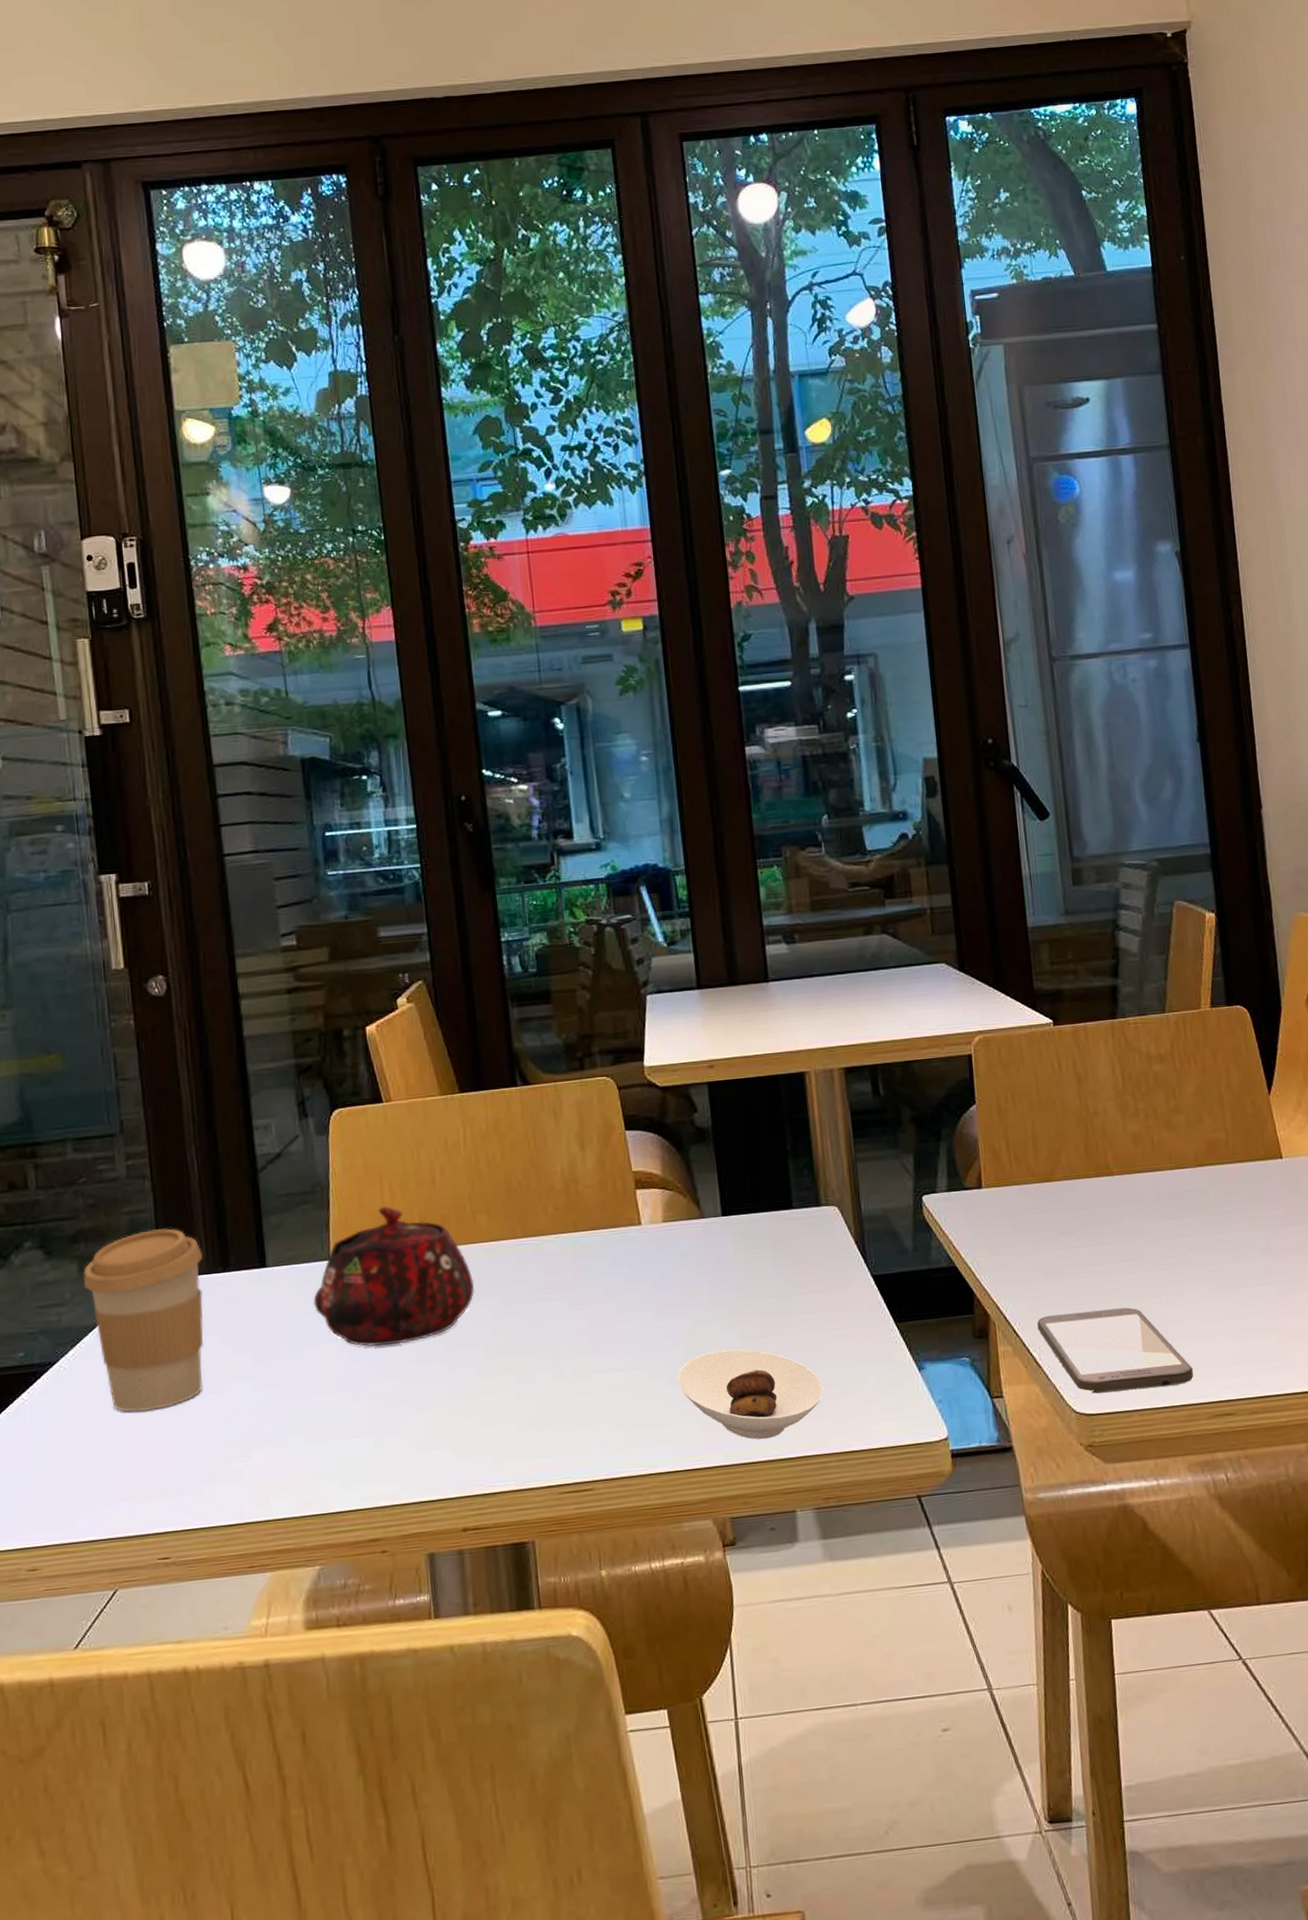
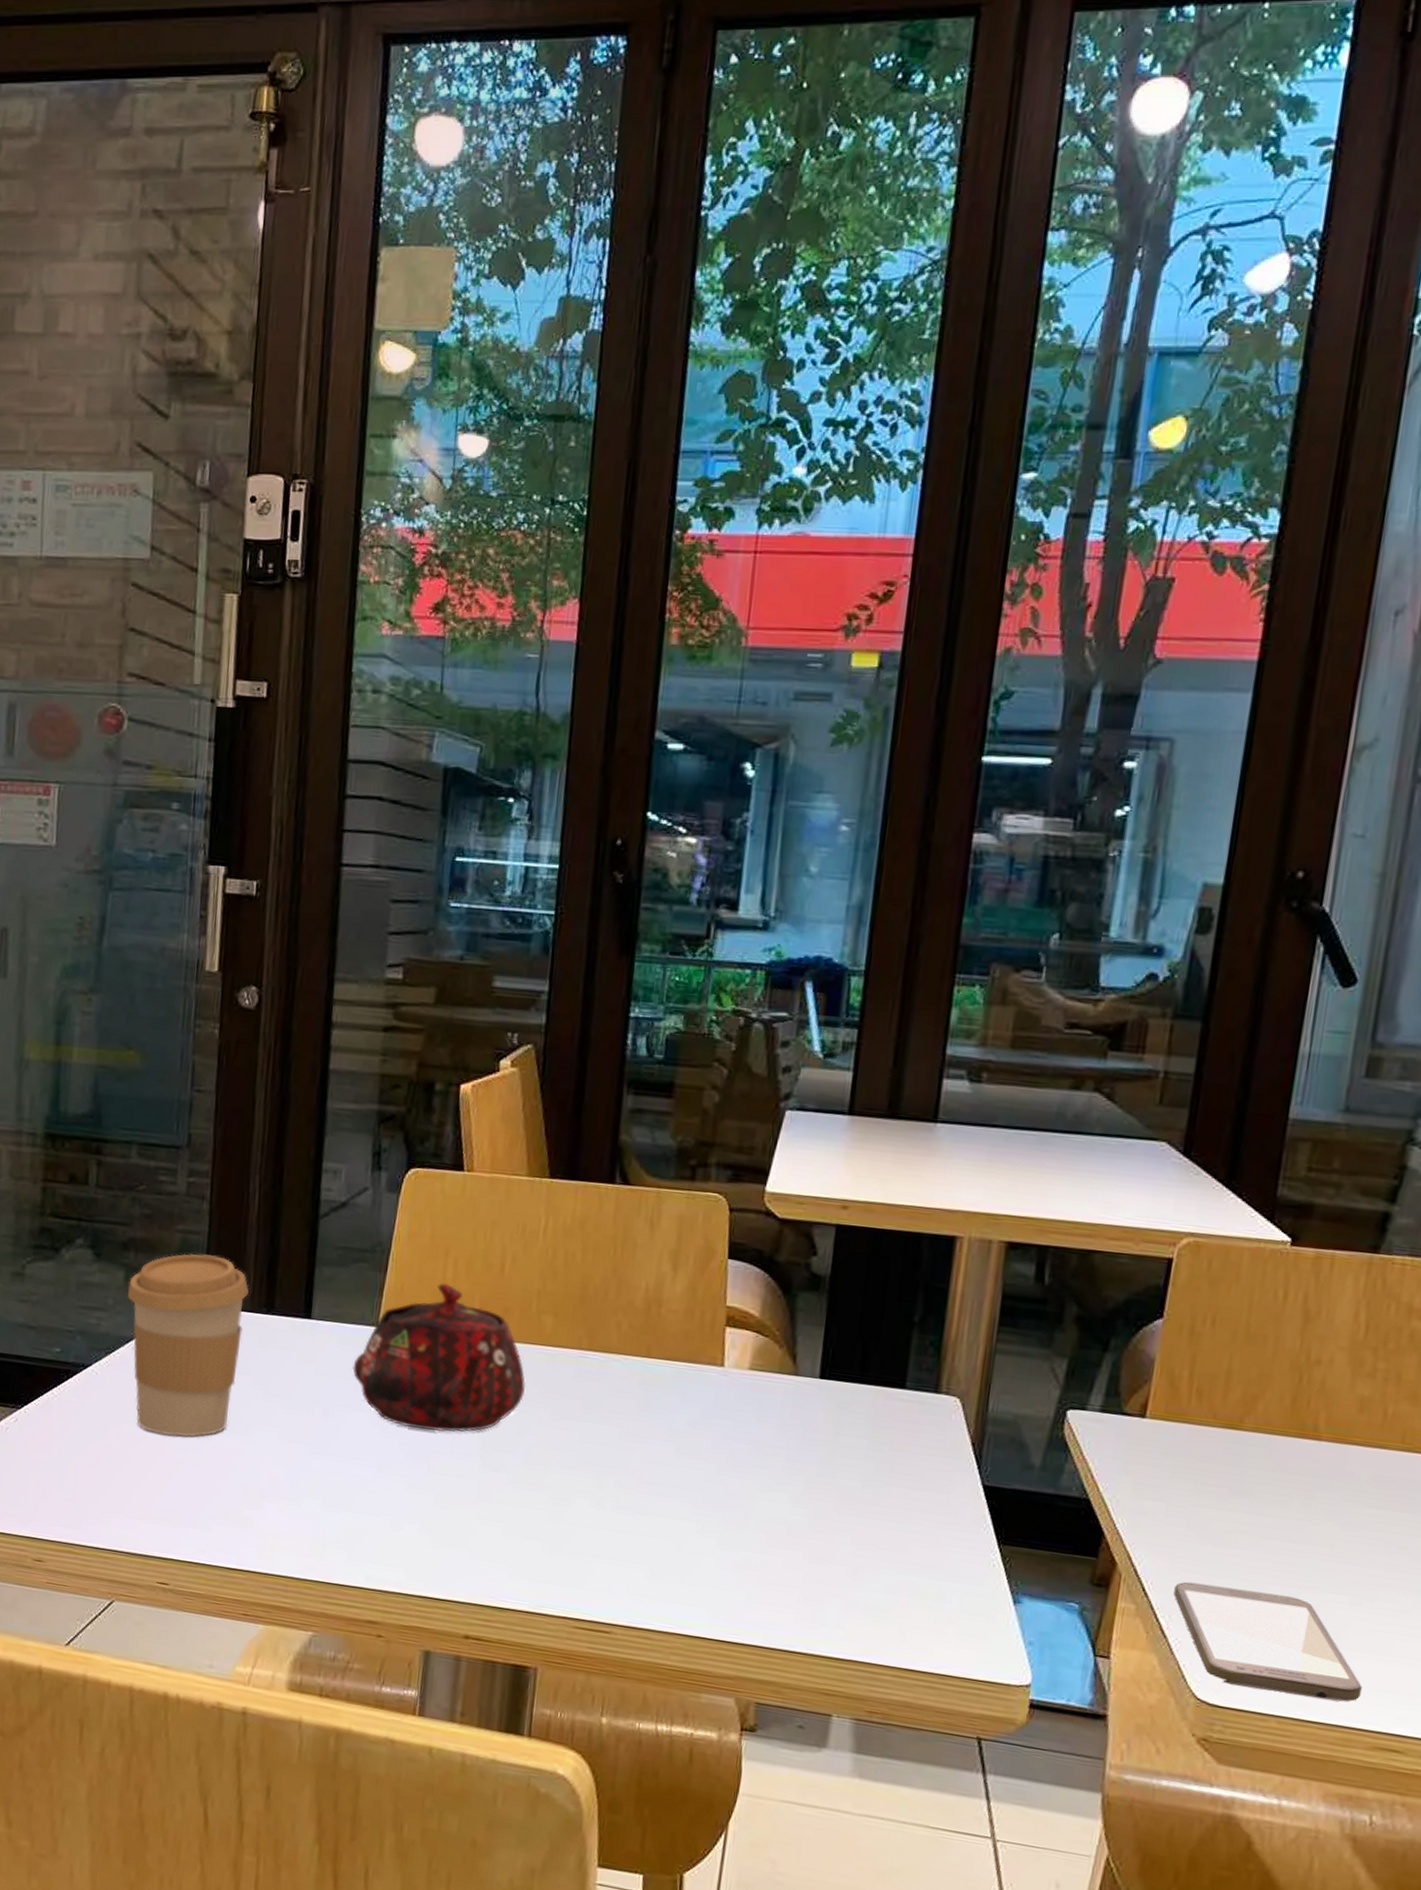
saucer: present [677,1349,824,1440] -> none [728,1522,896,1632]

